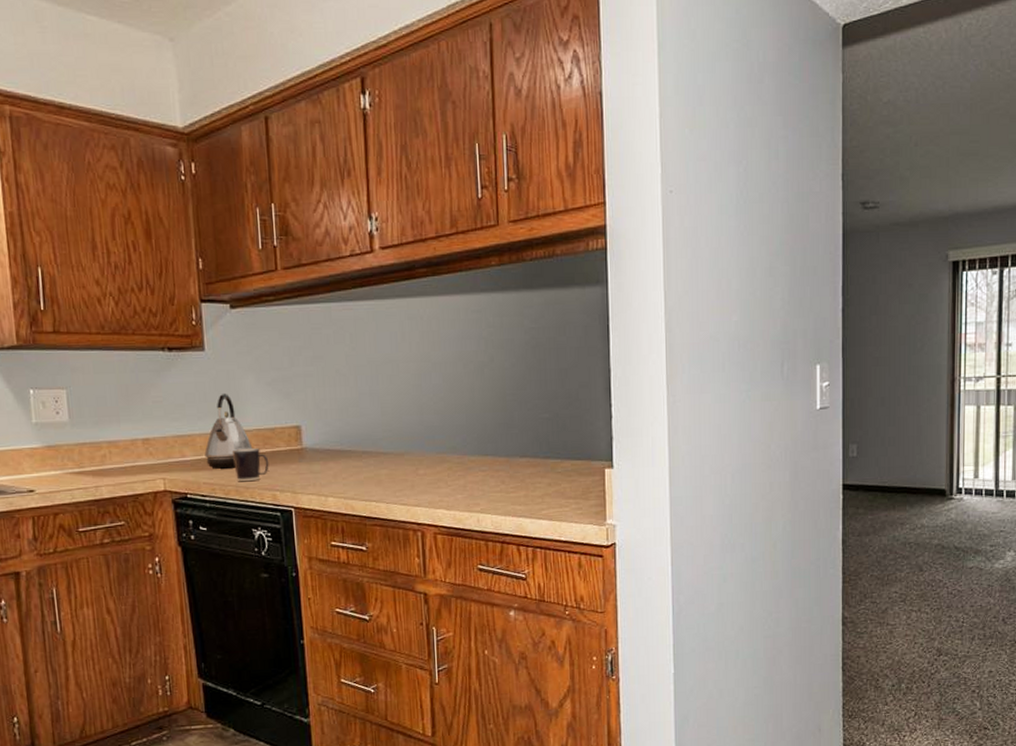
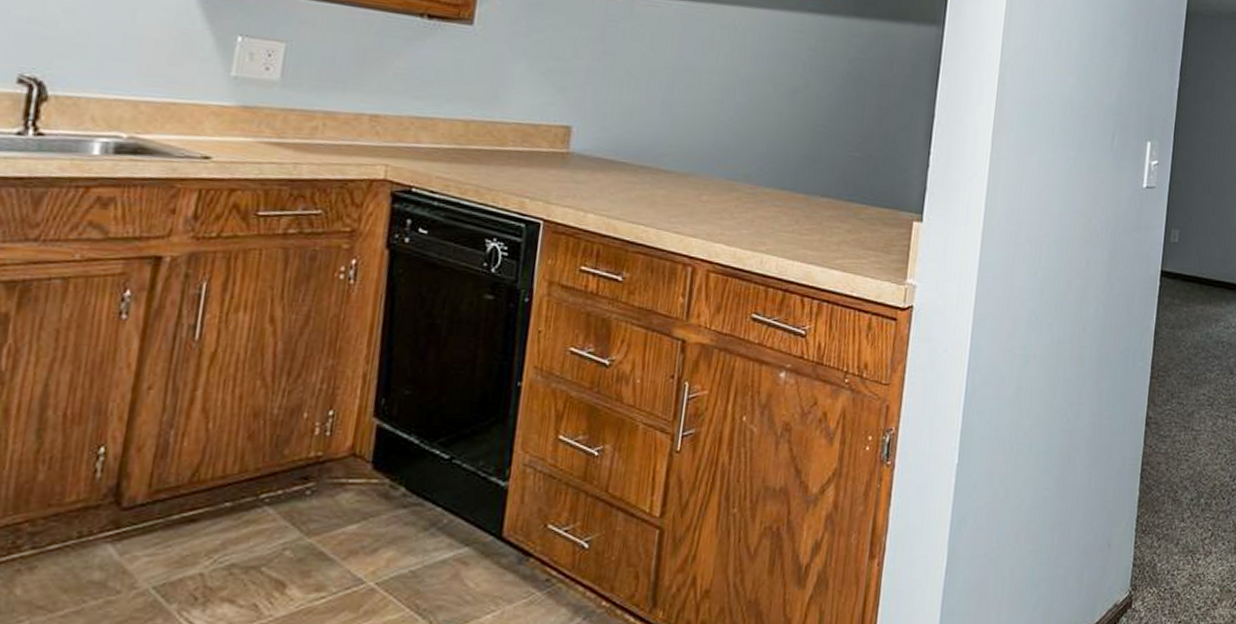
kettle: present [204,393,253,469] -> none [445,75,508,164]
mug: present [233,448,269,482] -> none [479,142,524,183]

